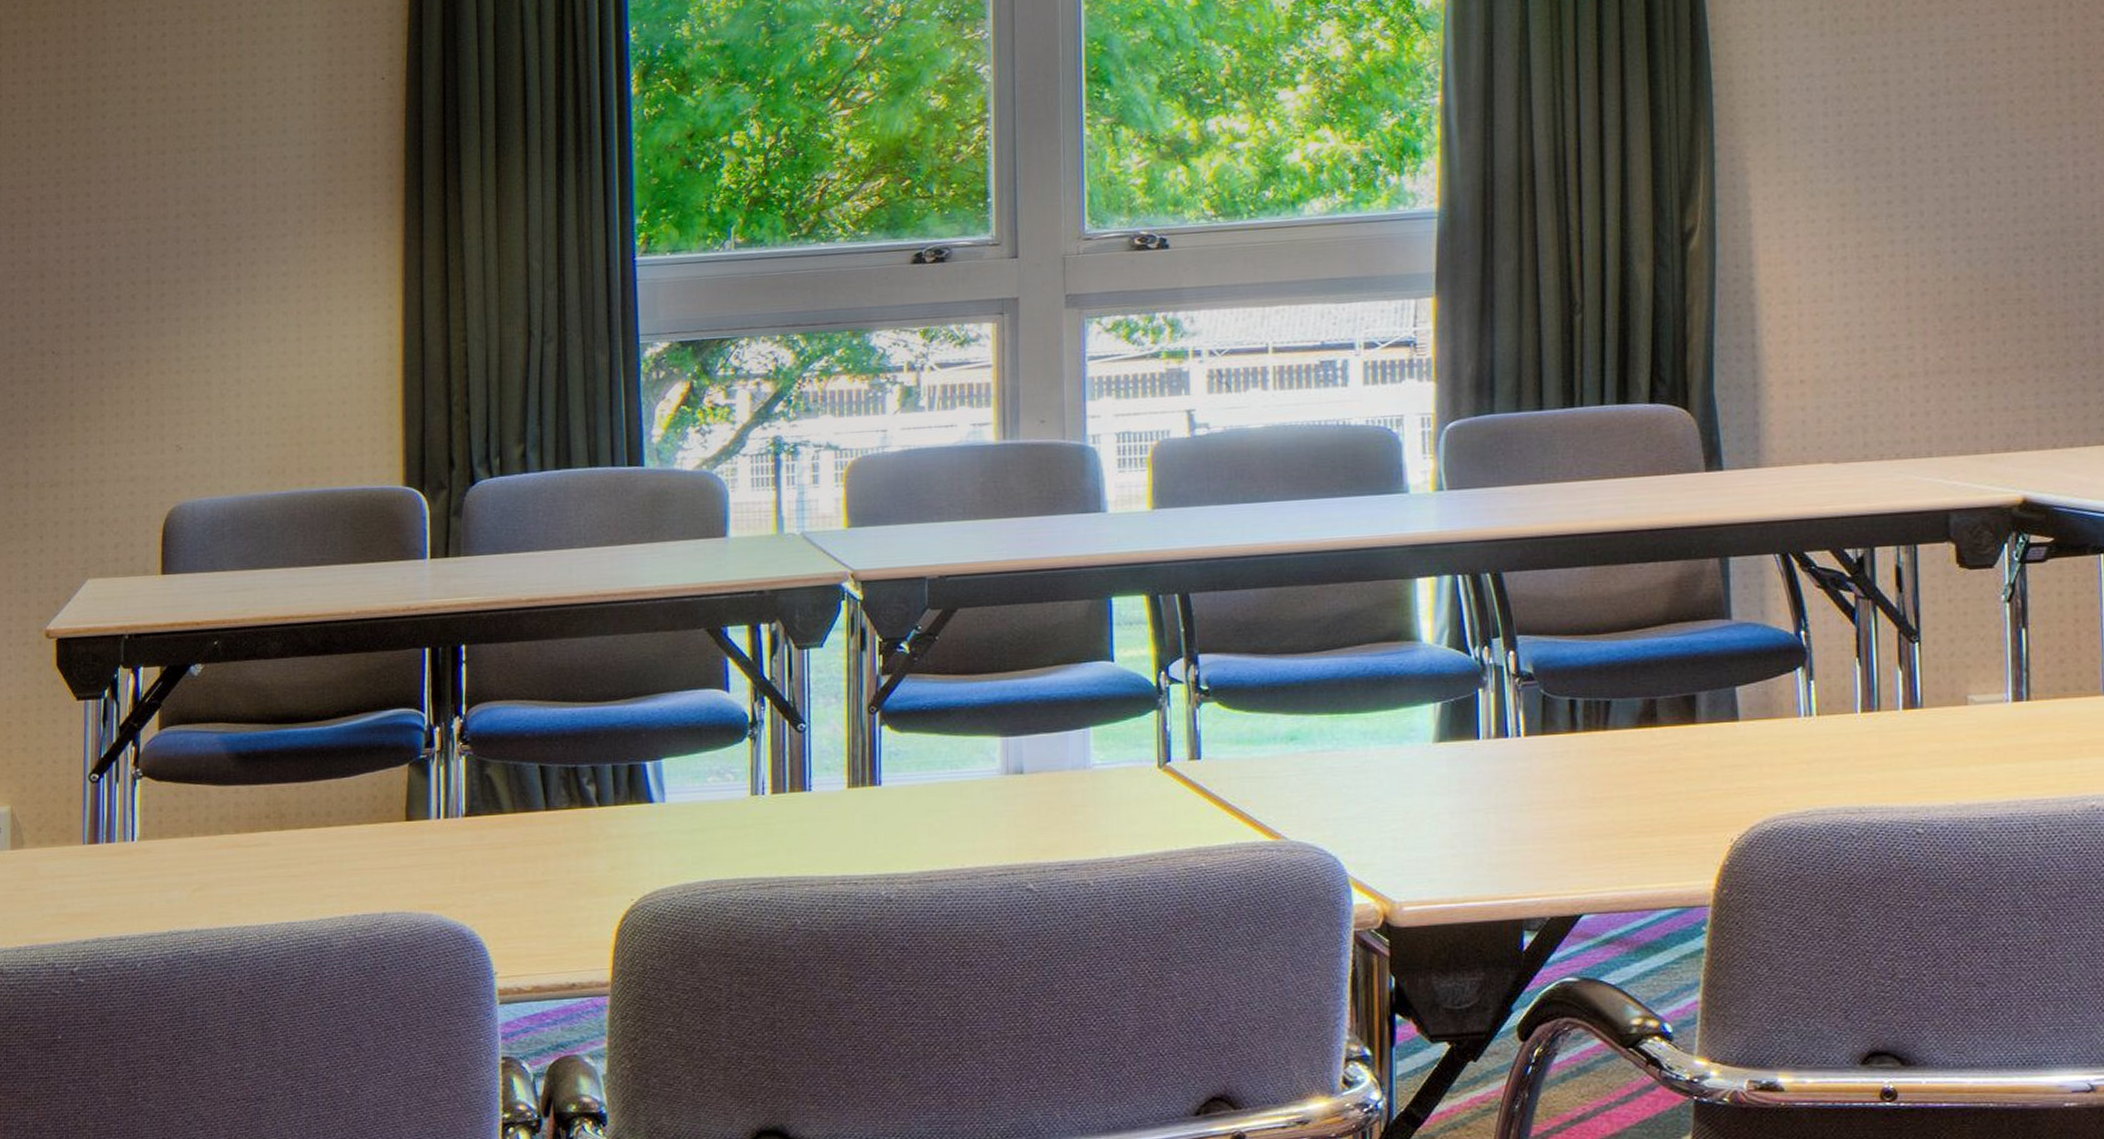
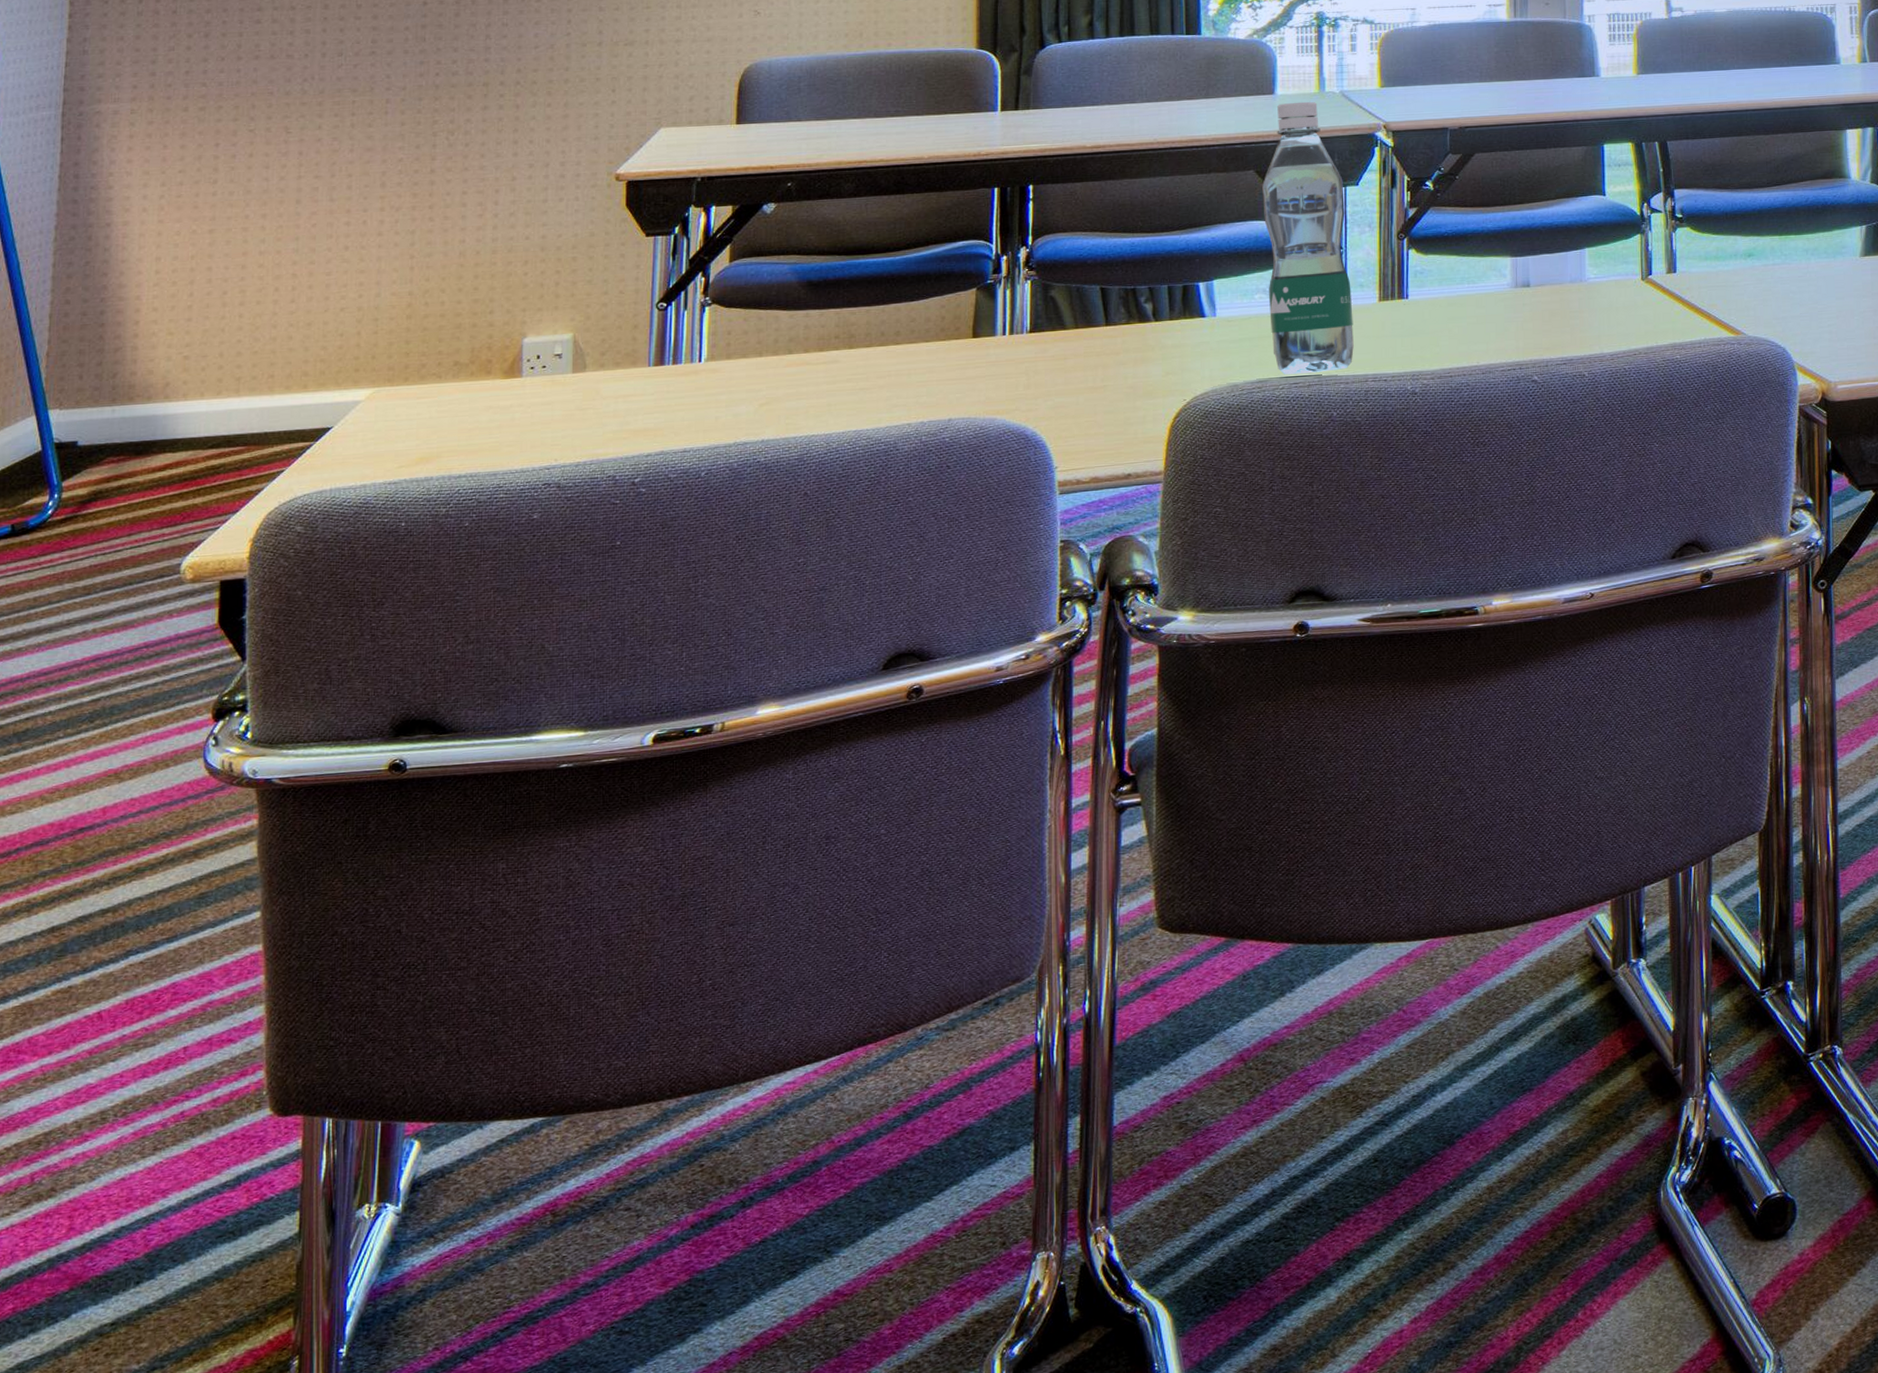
bottle: none [714,545,820,873] -> present [1262,101,1354,375]

